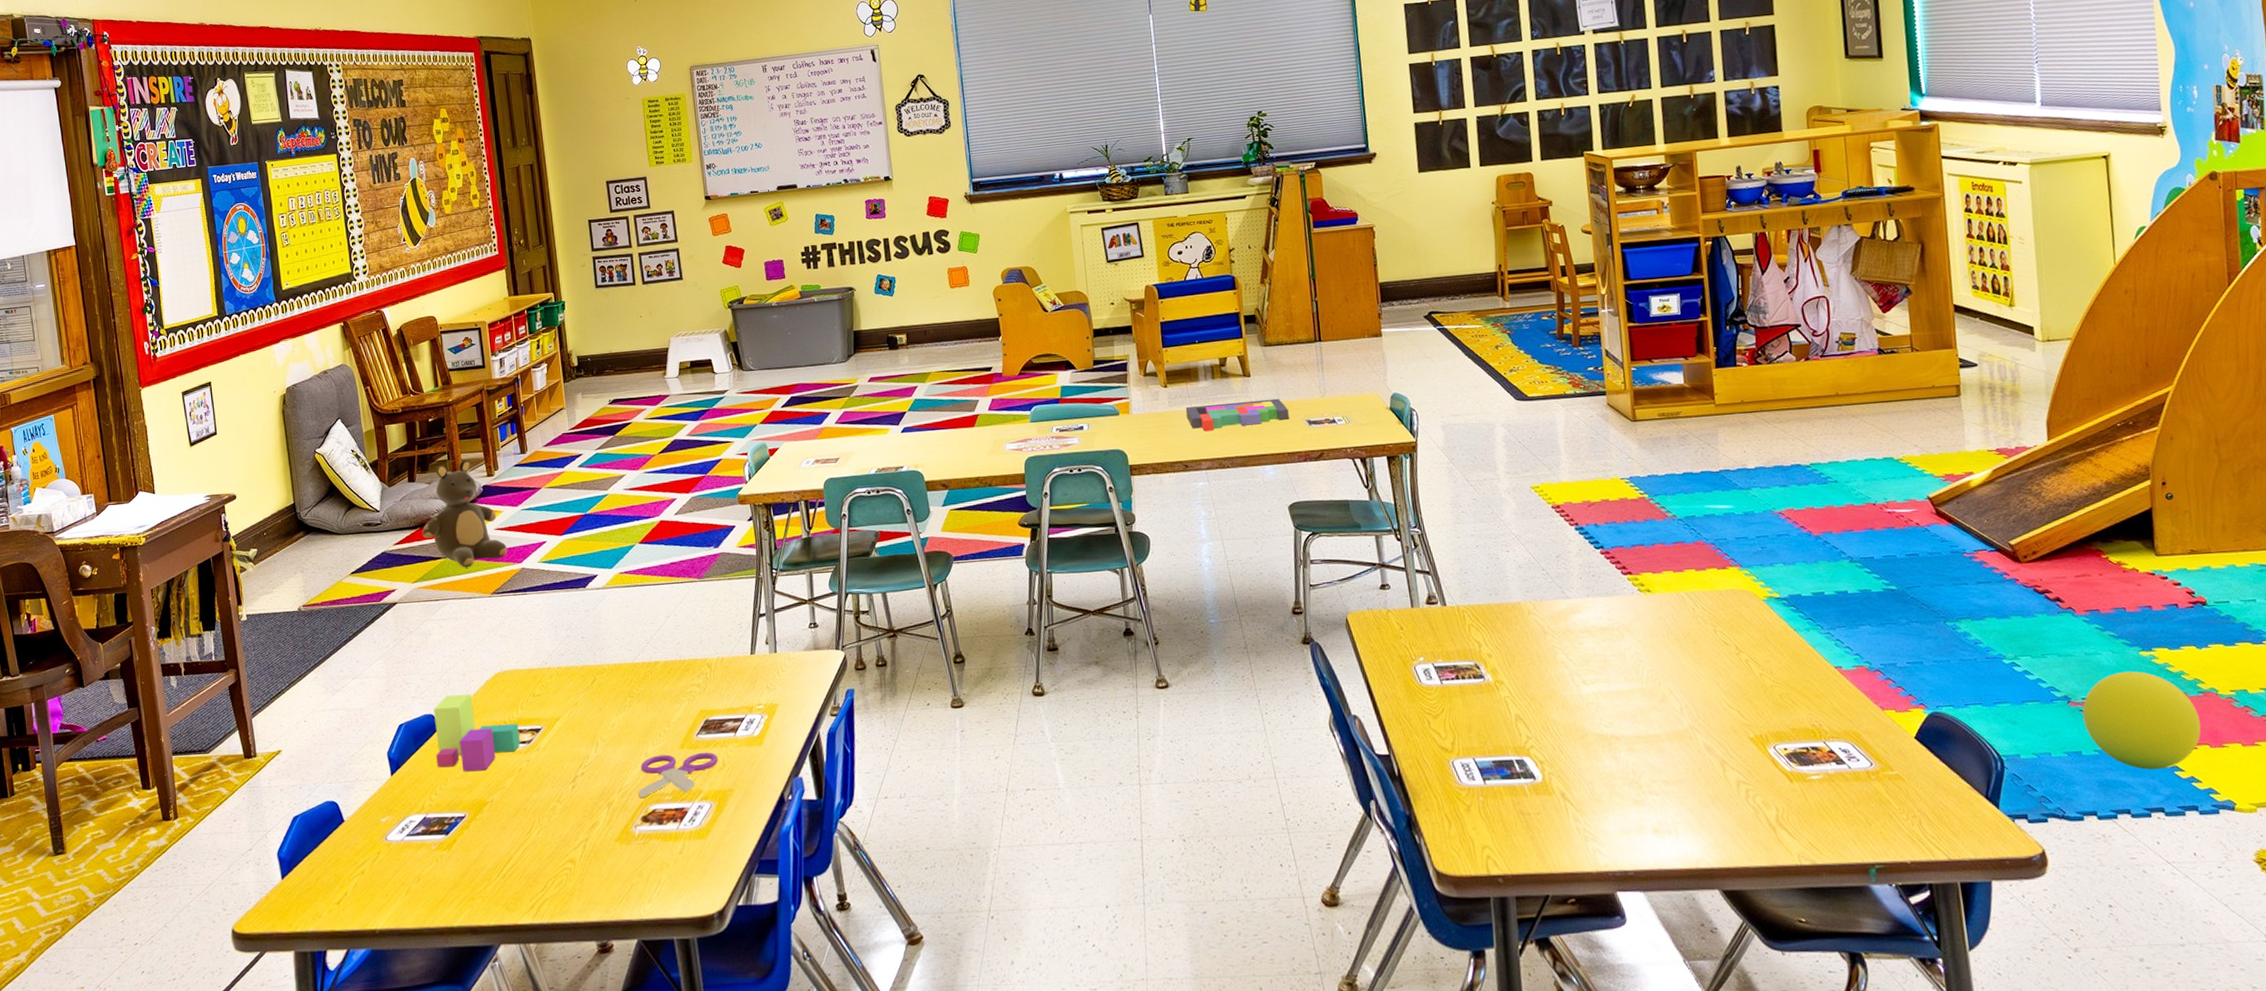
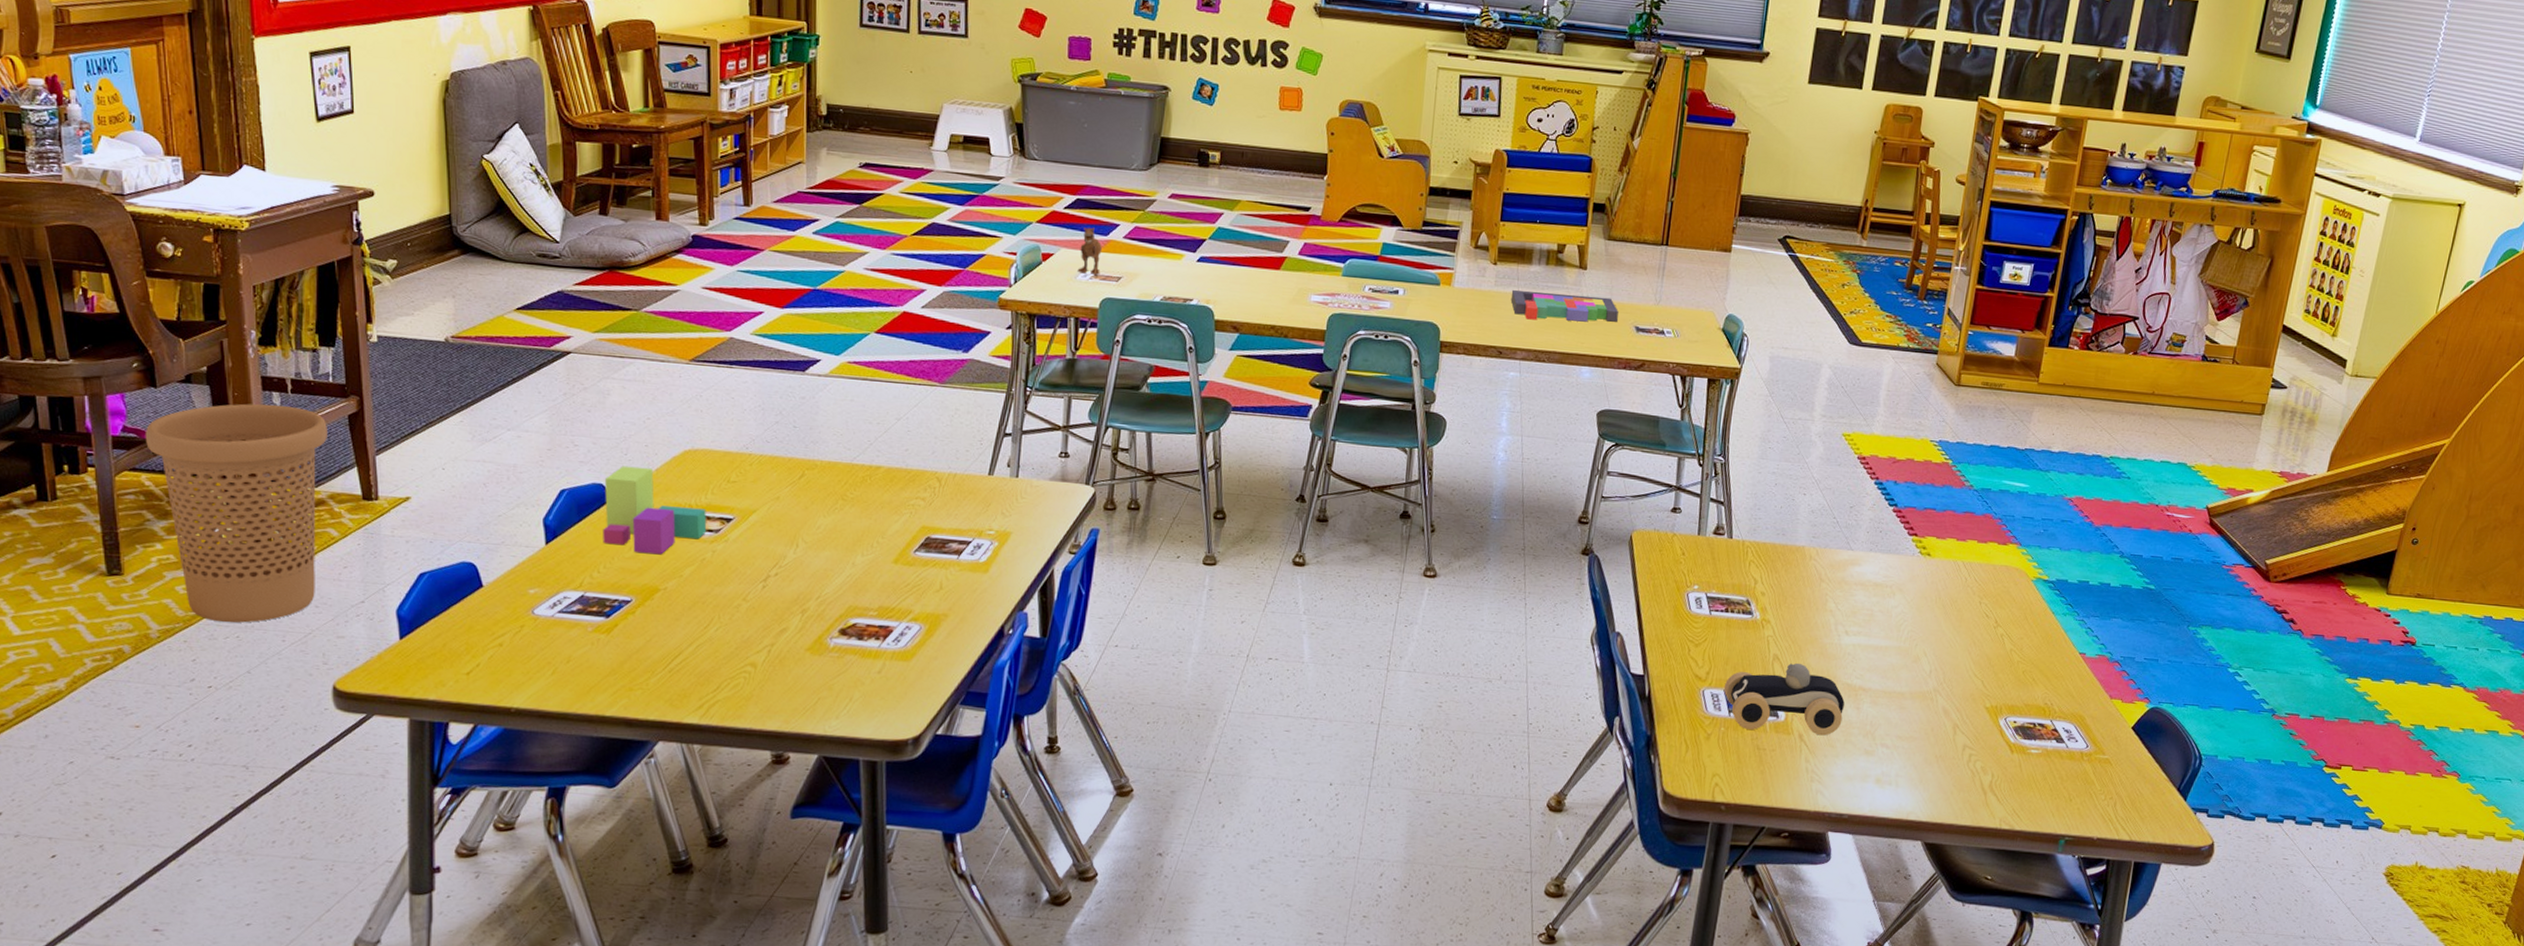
trash bin: none [77,686,214,884] -> present [145,403,327,623]
teddy bear: present [422,459,507,568] -> none [611,200,715,326]
scissors: present [638,752,719,799] -> none [838,566,936,611]
toy dinosaur: none [800,419,820,461] -> present [1077,227,1102,275]
toy car: none [1472,720,1603,795] -> present [1723,663,1845,736]
ball: present [2082,671,2201,770] -> none [2280,694,2378,785]

